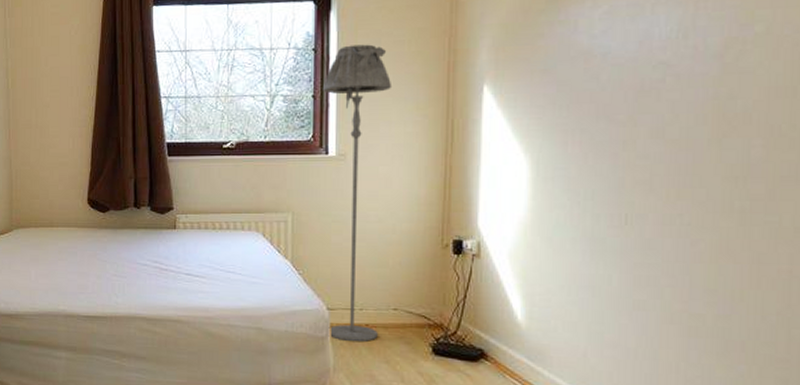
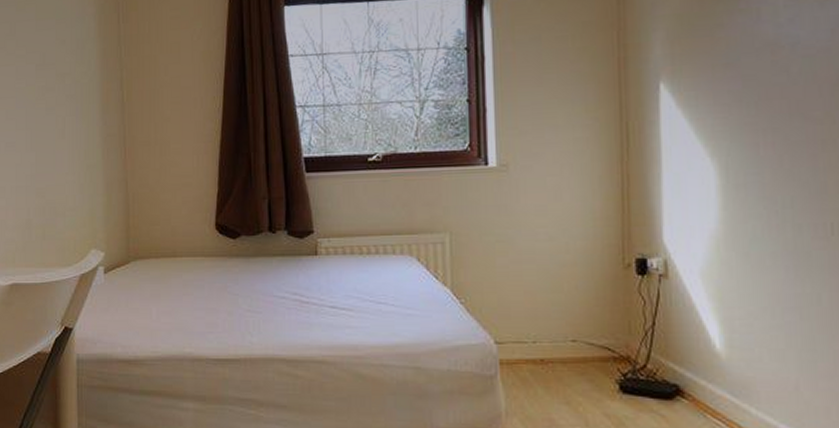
floor lamp: present [322,44,393,342] -> none [478,41,557,381]

